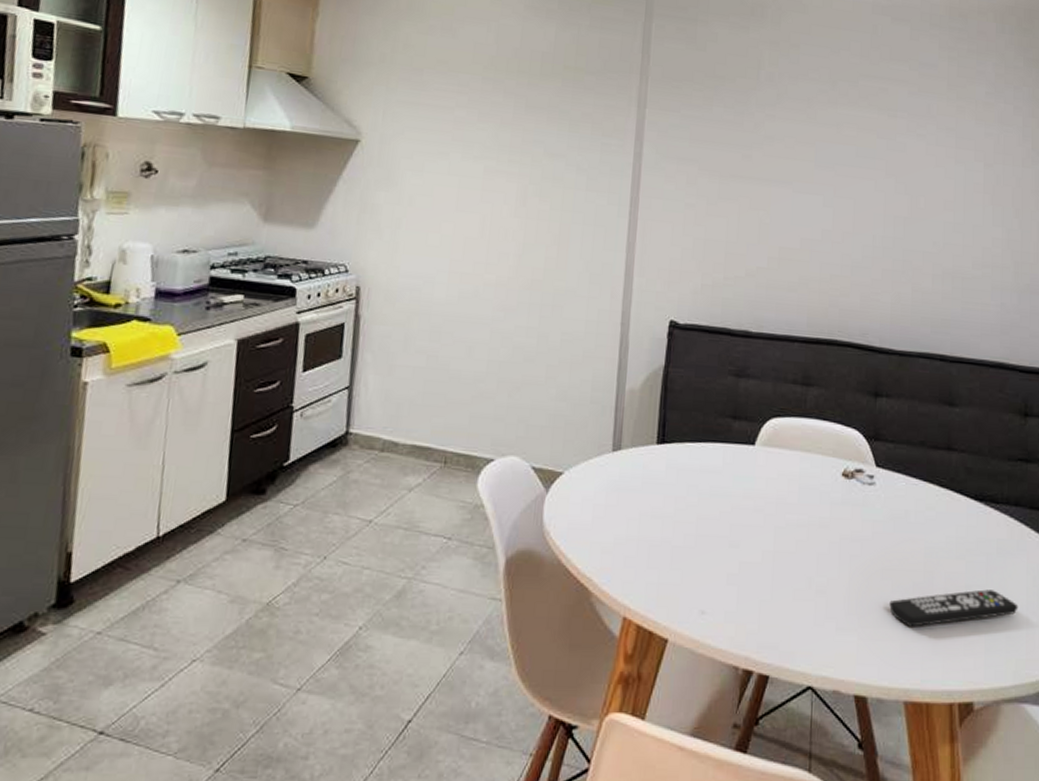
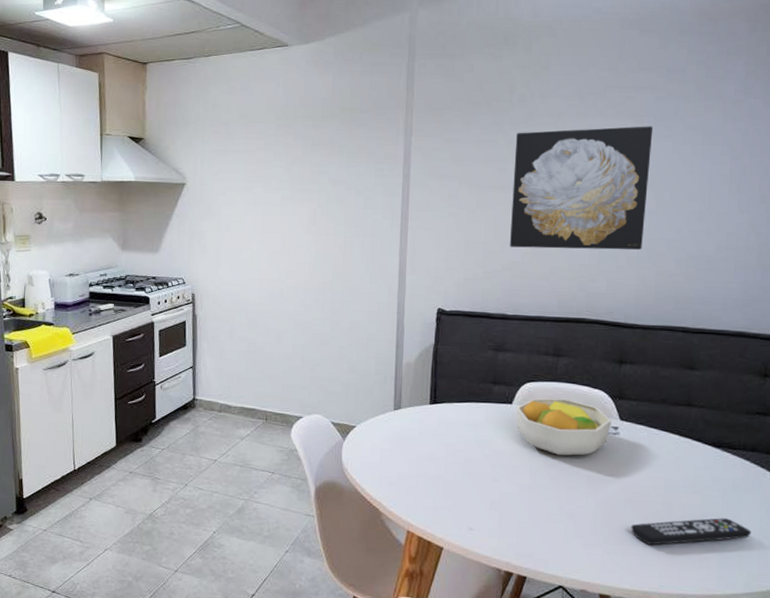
wall art: none [755,115,907,262] -> present [510,126,654,250]
fruit bowl: none [759,438,866,513] -> present [516,398,611,456]

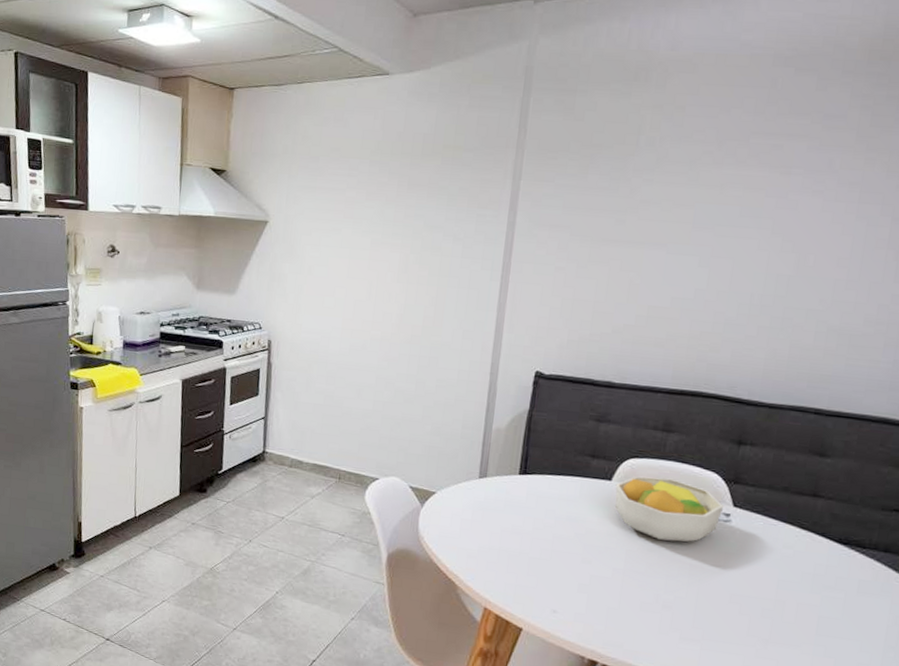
wall art: present [510,126,654,250] -> none [623,178,802,319]
remote control: present [631,518,752,545] -> none [735,620,876,647]

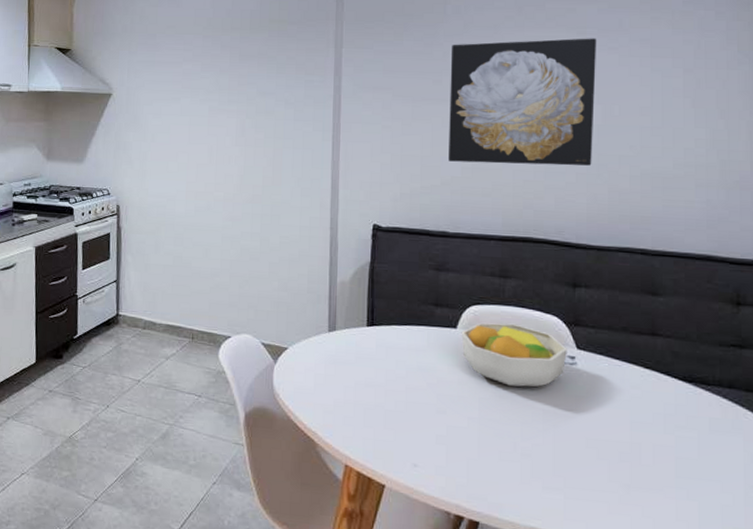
wall art: none [623,178,802,319] -> present [449,38,597,166]

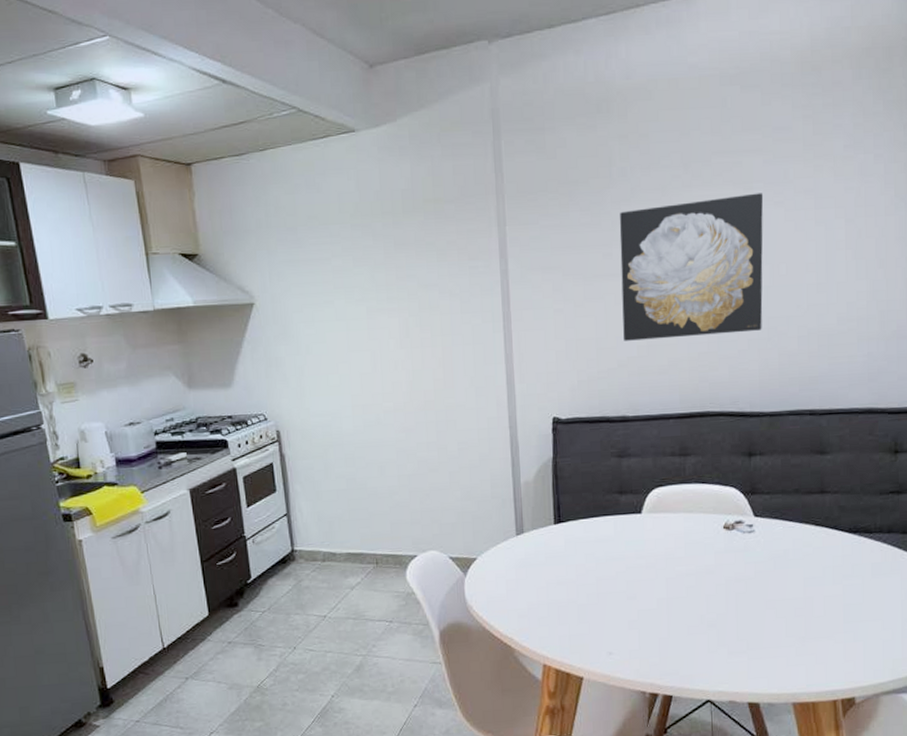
fruit bowl: present [461,323,567,388] -> none [646,500,746,562]

